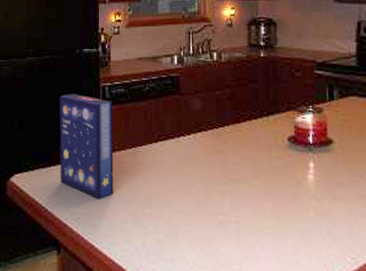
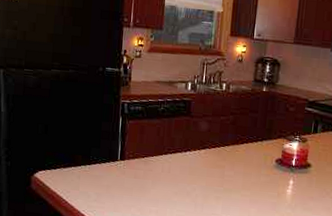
cereal box: present [59,94,114,199] -> none [79,106,131,197]

